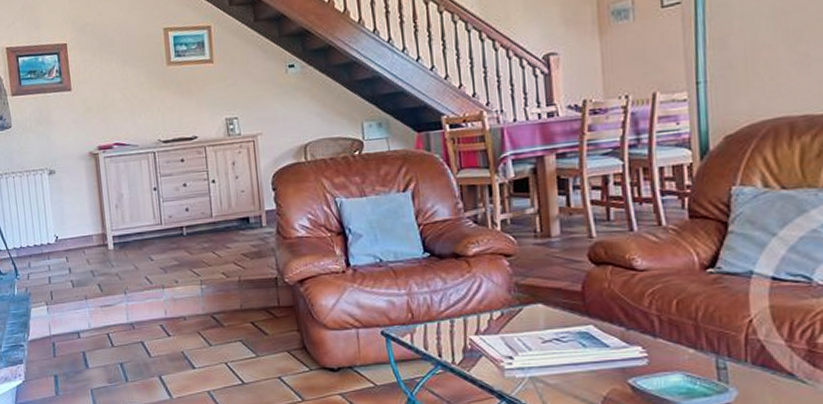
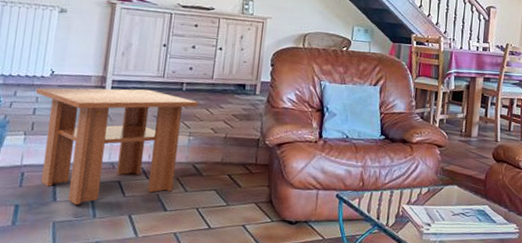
coffee table: none [47,240,203,370] -> present [36,88,198,205]

